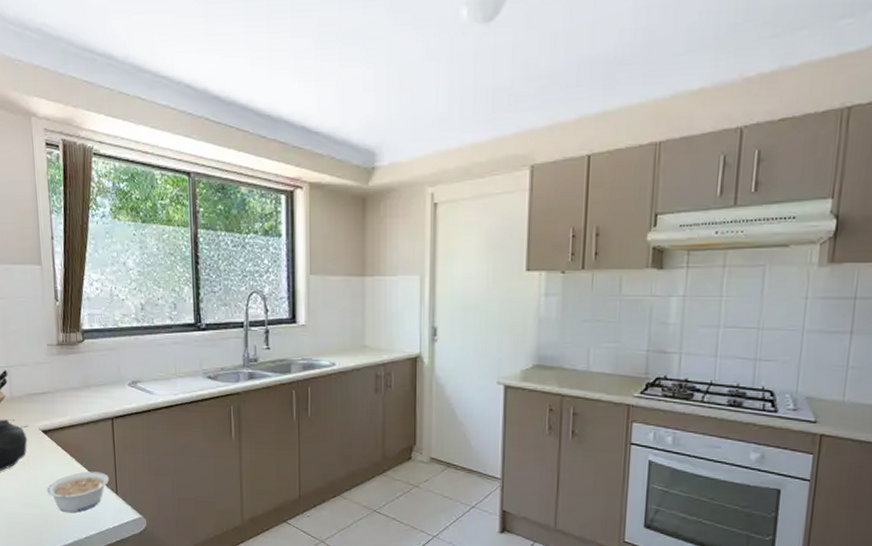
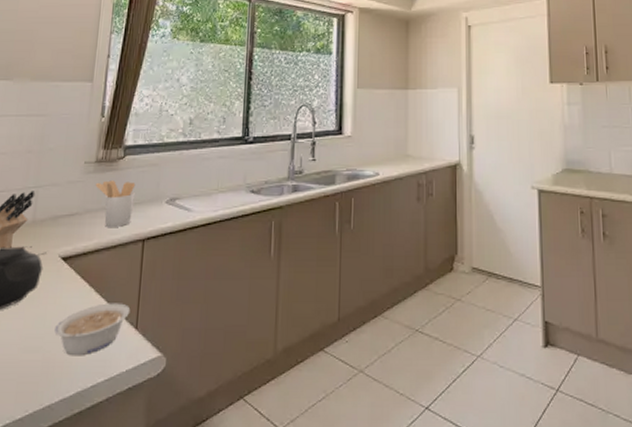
utensil holder: none [61,362,99,407] -> present [95,180,136,228]

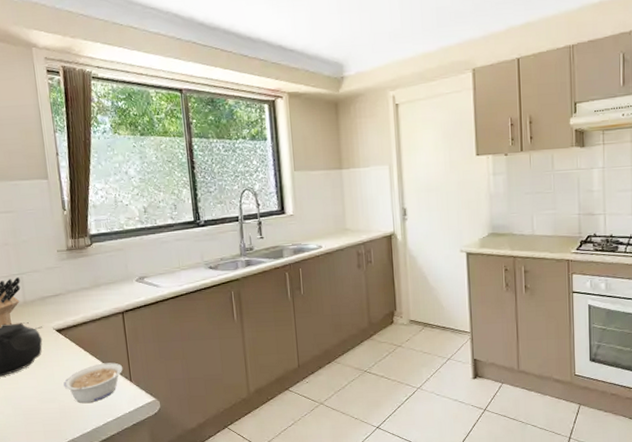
utensil holder: present [95,180,136,228] -> none [71,265,109,305]

